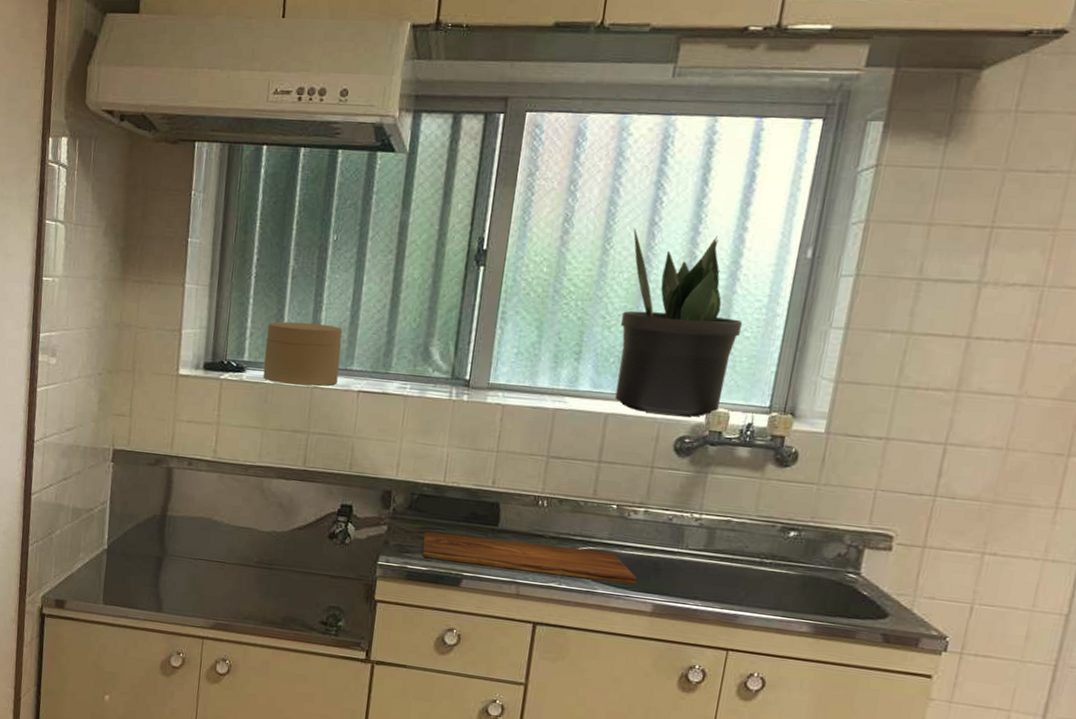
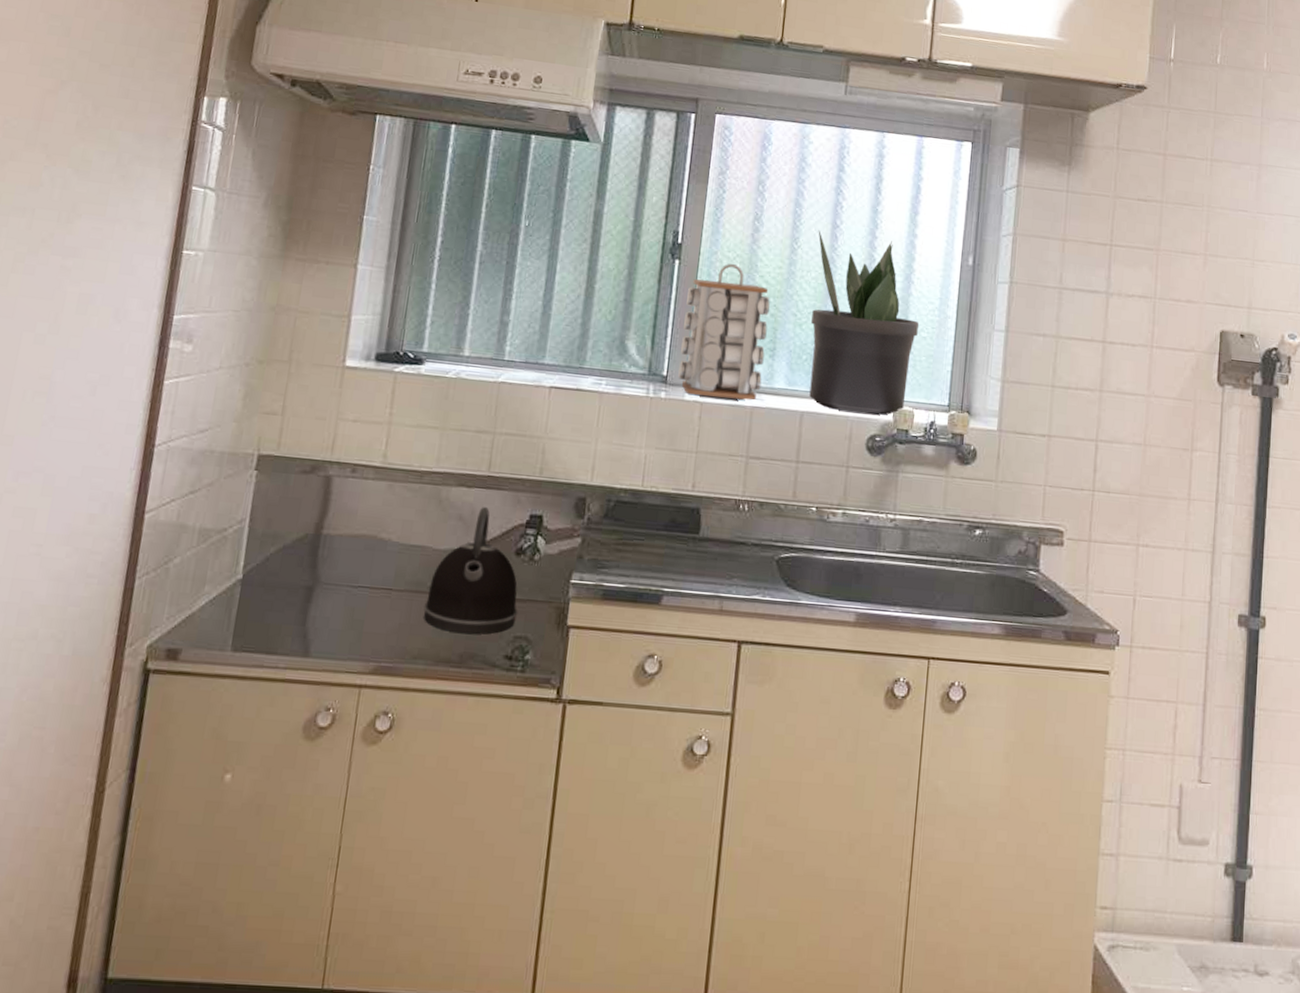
kettle: none [252,497,332,603] -> present [424,507,518,635]
jar: present [263,321,342,386] -> none [444,309,534,381]
cutting board: present [422,531,637,584] -> none [619,543,839,592]
spice rack: none [480,267,578,403] -> present [678,263,770,401]

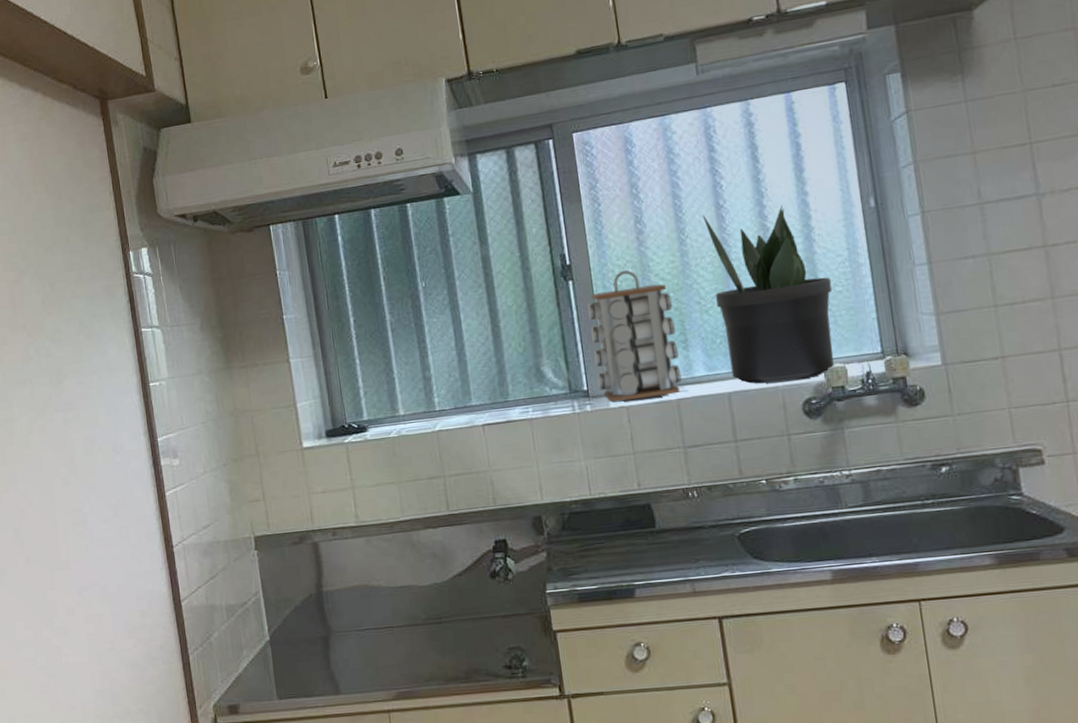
kettle: present [424,507,518,635] -> none [423,542,507,654]

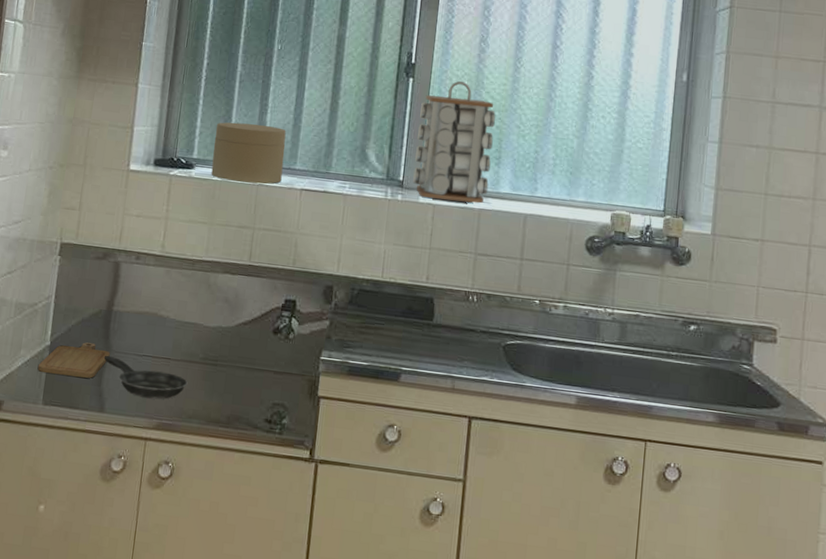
chopping board: none [263,628,331,669] -> present [37,342,110,379]
frying pan: none [326,637,417,672] -> present [103,355,188,400]
jar: none [379,367,460,435] -> present [211,122,286,184]
planter: present [702,205,834,384] -> none [532,50,635,219]

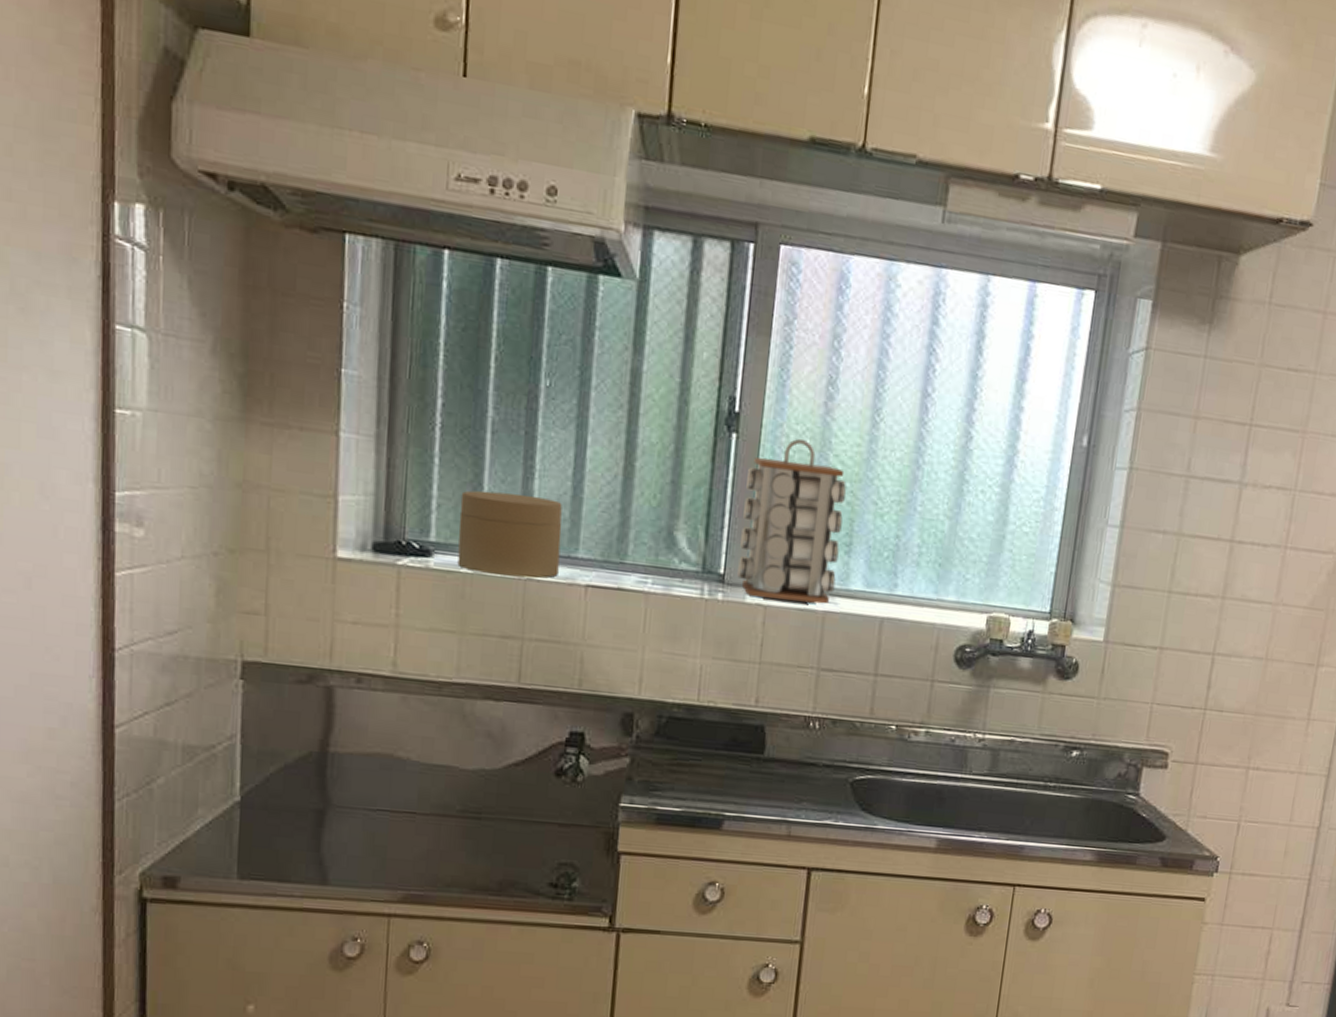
chopping board: present [37,342,110,379] -> none [225,795,329,843]
frying pan: present [103,355,188,400] -> none [320,811,442,865]

